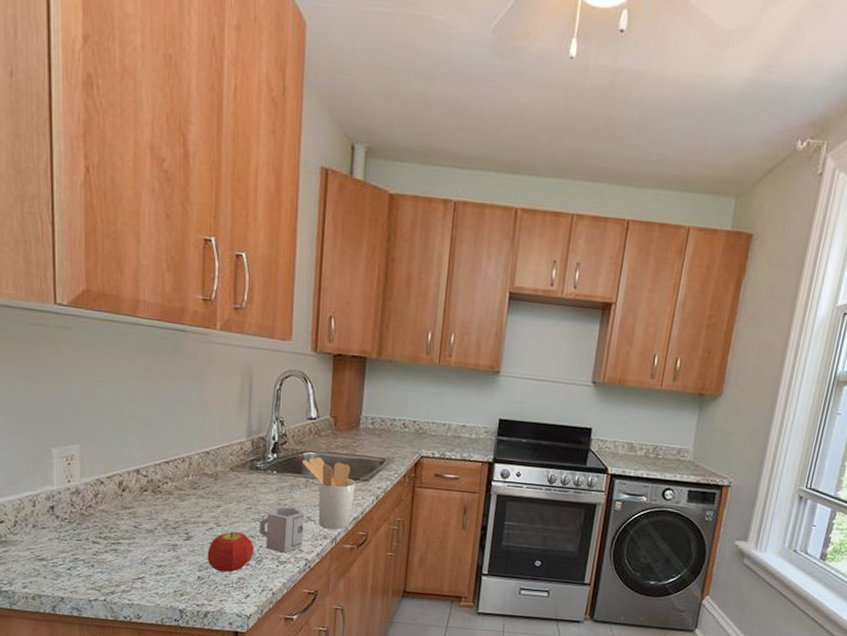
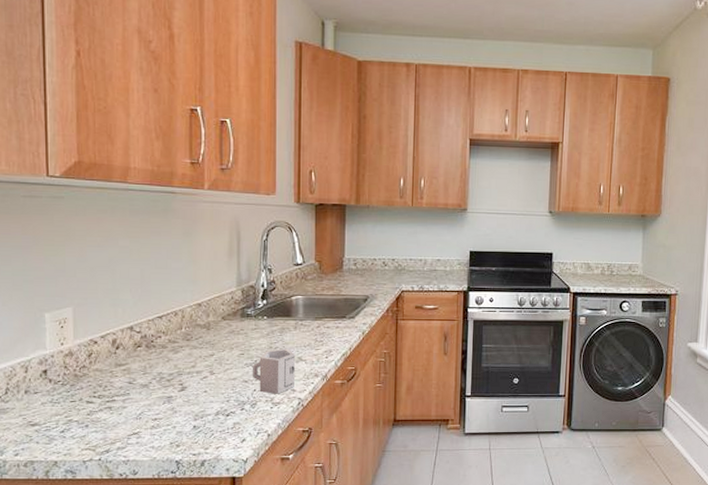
fruit: present [207,531,254,573] -> none [202,378,248,419]
utensil holder: present [301,457,356,530] -> none [290,300,343,367]

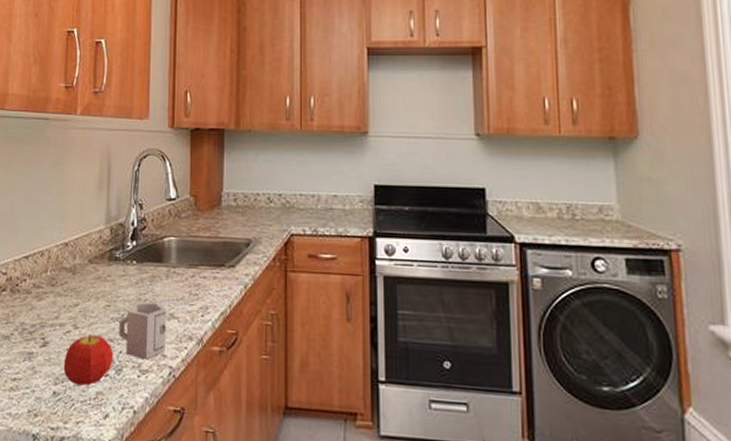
fruit: none [202,378,248,419] -> present [63,334,113,386]

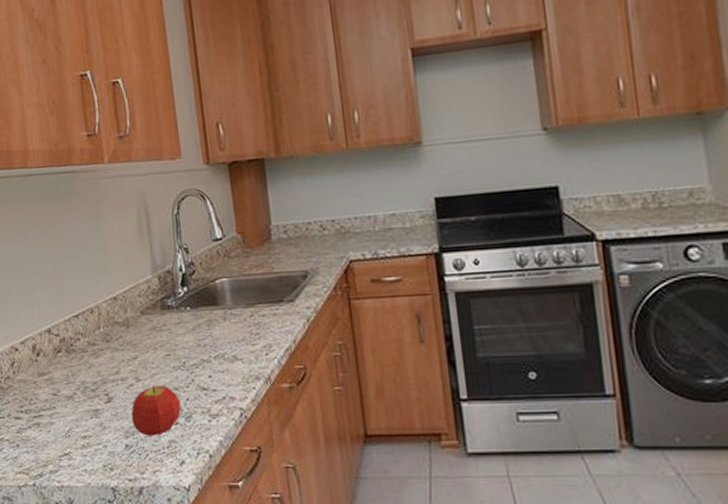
cup: present [119,301,166,359] -> none [182,345,233,404]

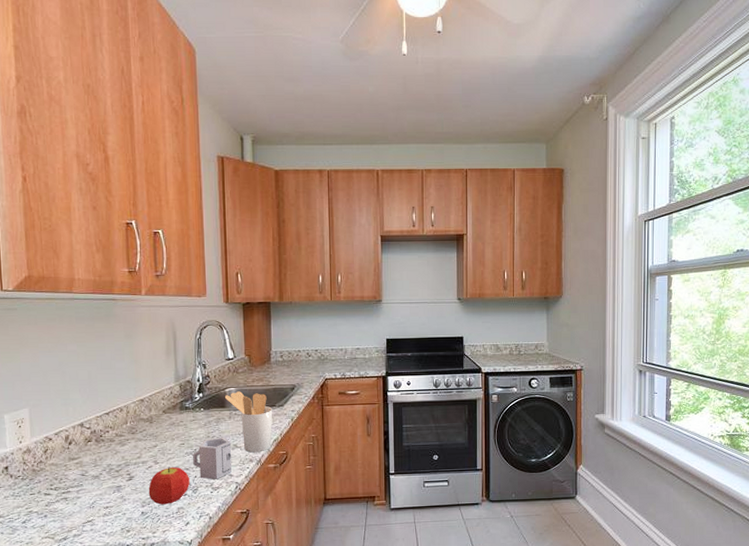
cup: none [182,345,233,404] -> present [193,437,231,480]
utensil holder: none [215,282,283,367] -> present [224,391,273,453]

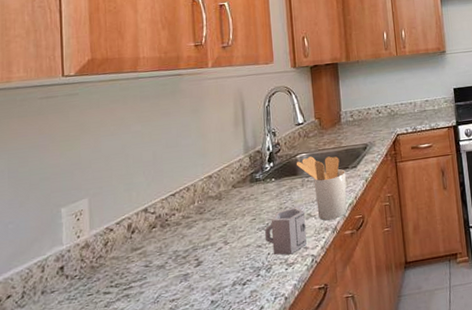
fruit: present [148,466,190,505] -> none [218,245,263,290]

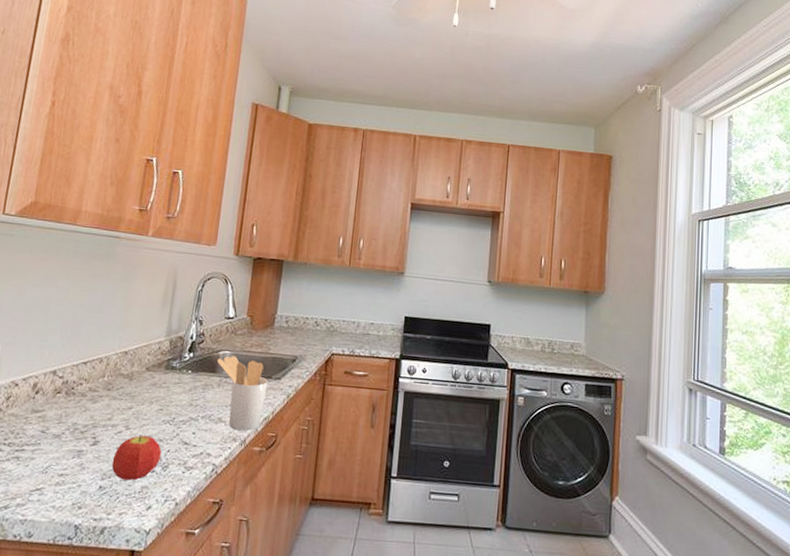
fruit: none [218,245,263,290] -> present [111,434,162,481]
cup: present [265,207,307,255] -> none [168,406,215,458]

